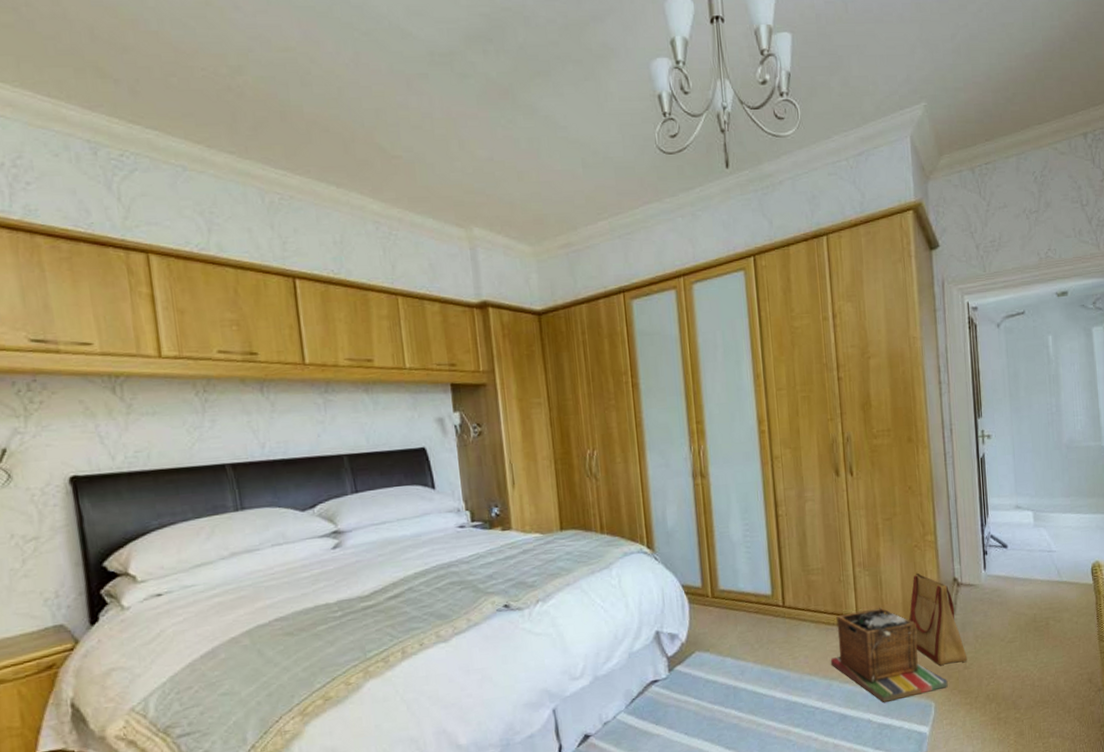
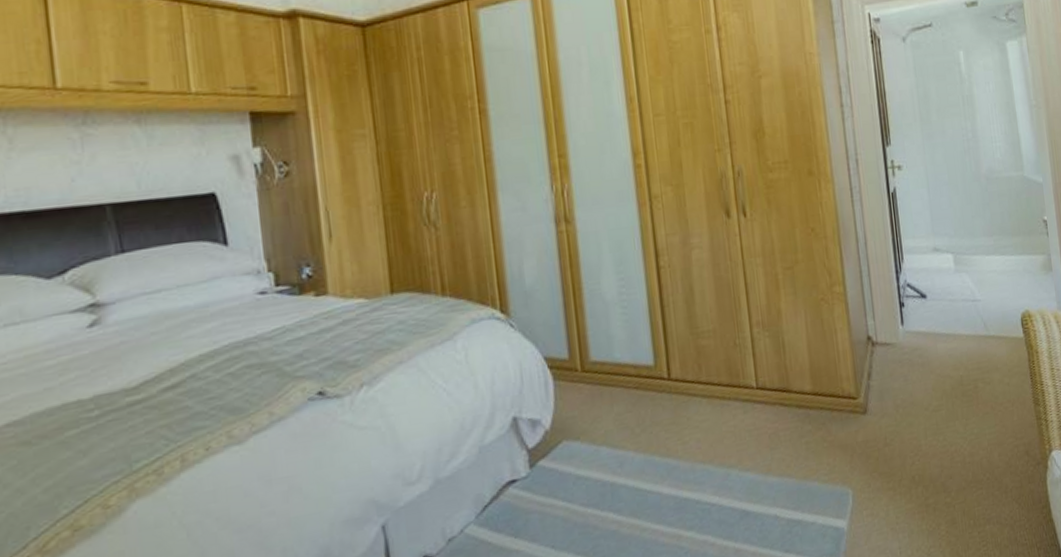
laundry basket: present [830,607,948,703] -> none [727,375,867,494]
shopping bag: present [909,572,968,665] -> none [817,331,888,444]

